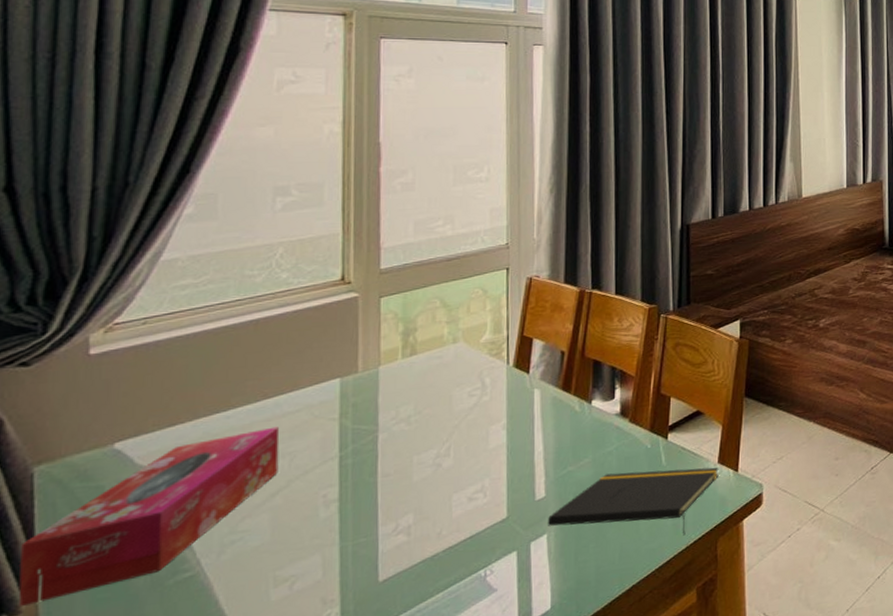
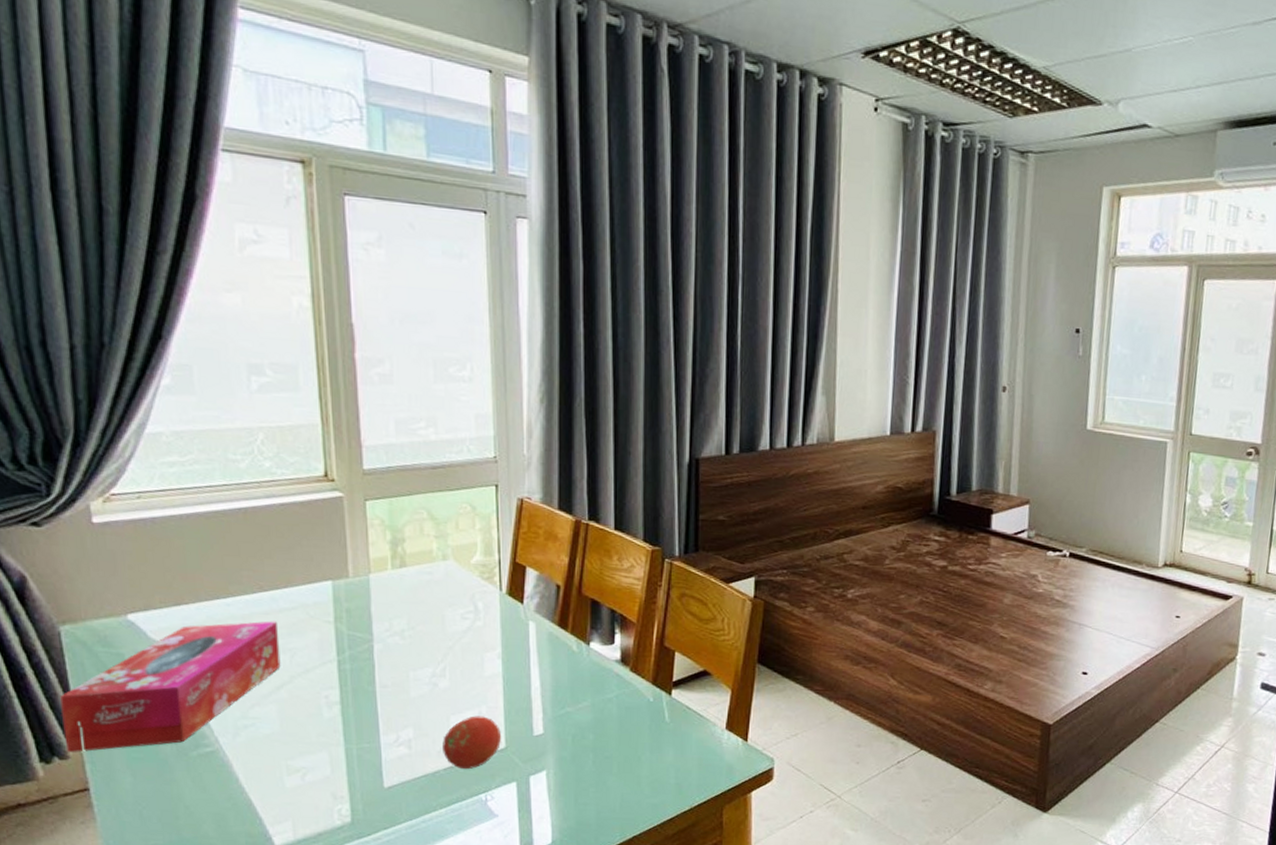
fruit: none [443,489,504,548] -> present [443,715,502,770]
notepad: present [547,467,719,536] -> none [546,721,727,797]

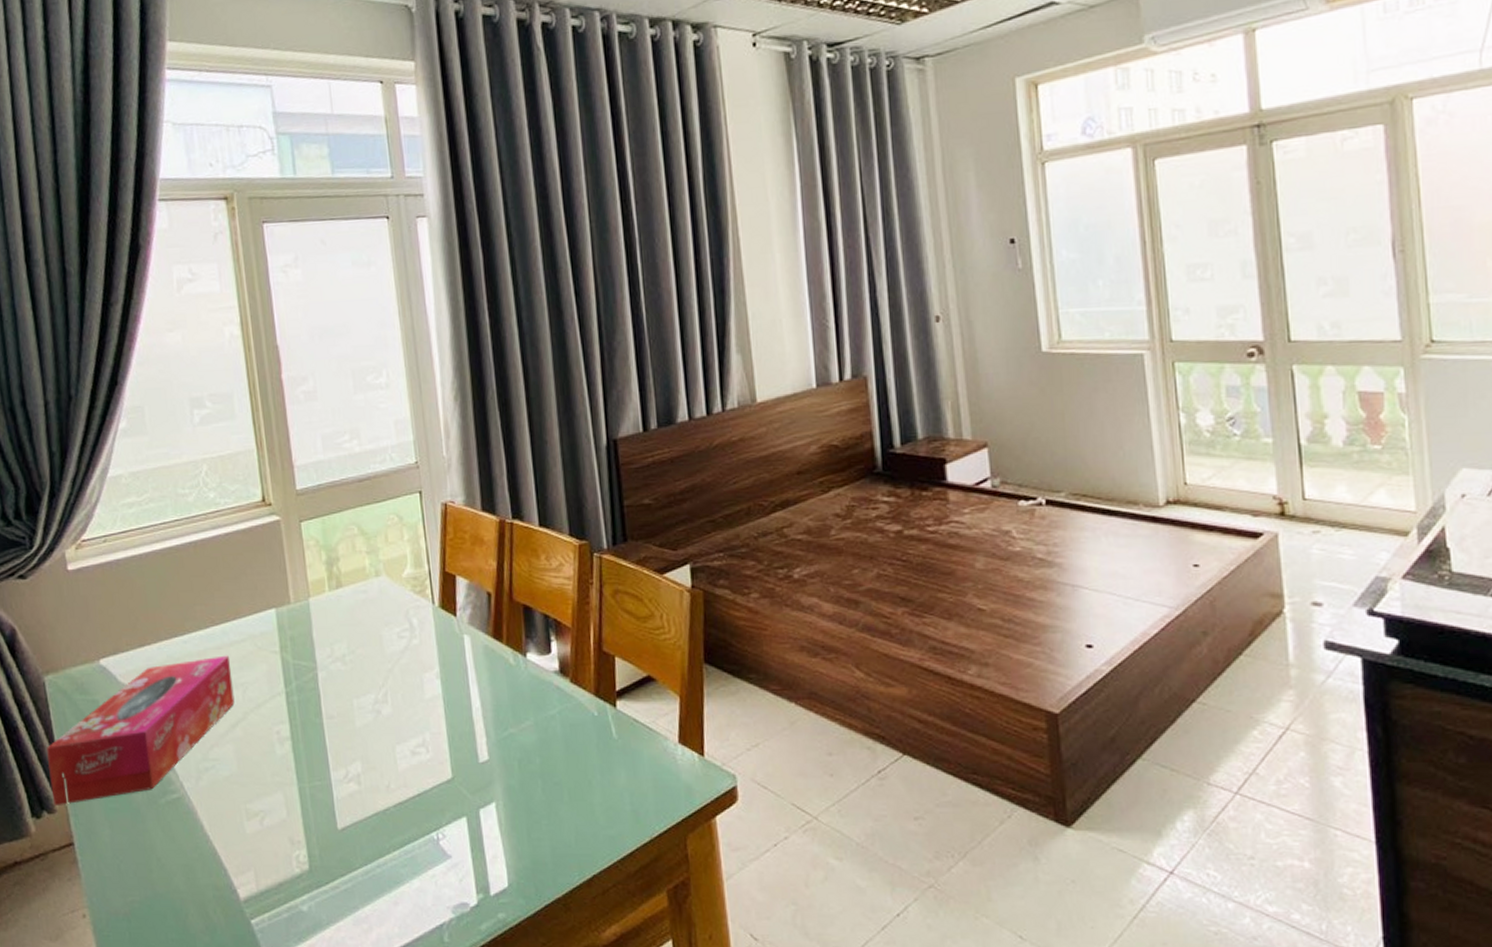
fruit: present [443,715,502,770] -> none [390,744,448,805]

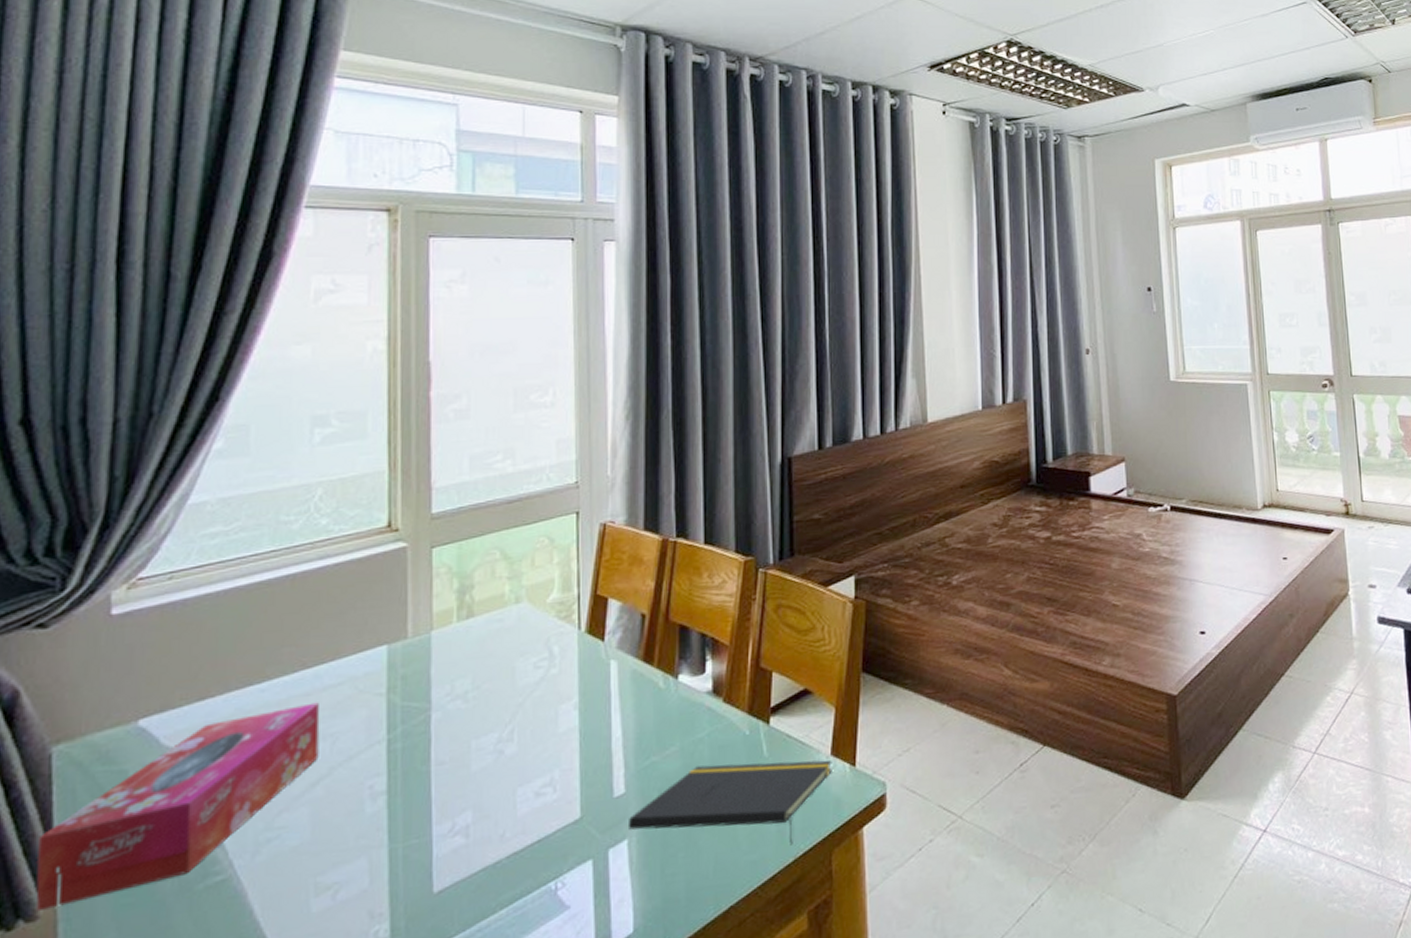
notepad: none [493,741,681,826] -> present [627,760,832,846]

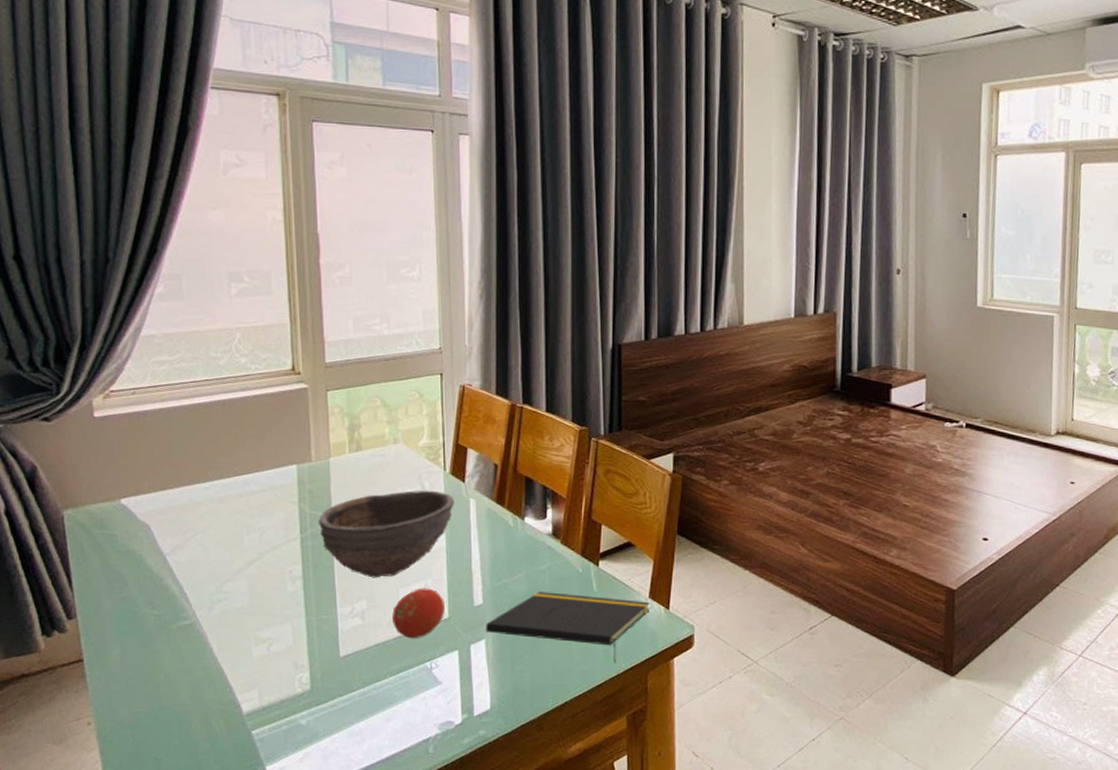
tissue box: present [35,702,320,912] -> none [61,502,251,627]
bowl: none [413,656,591,780] -> present [319,490,454,578]
fruit: none [506,782,577,854] -> present [392,588,446,639]

